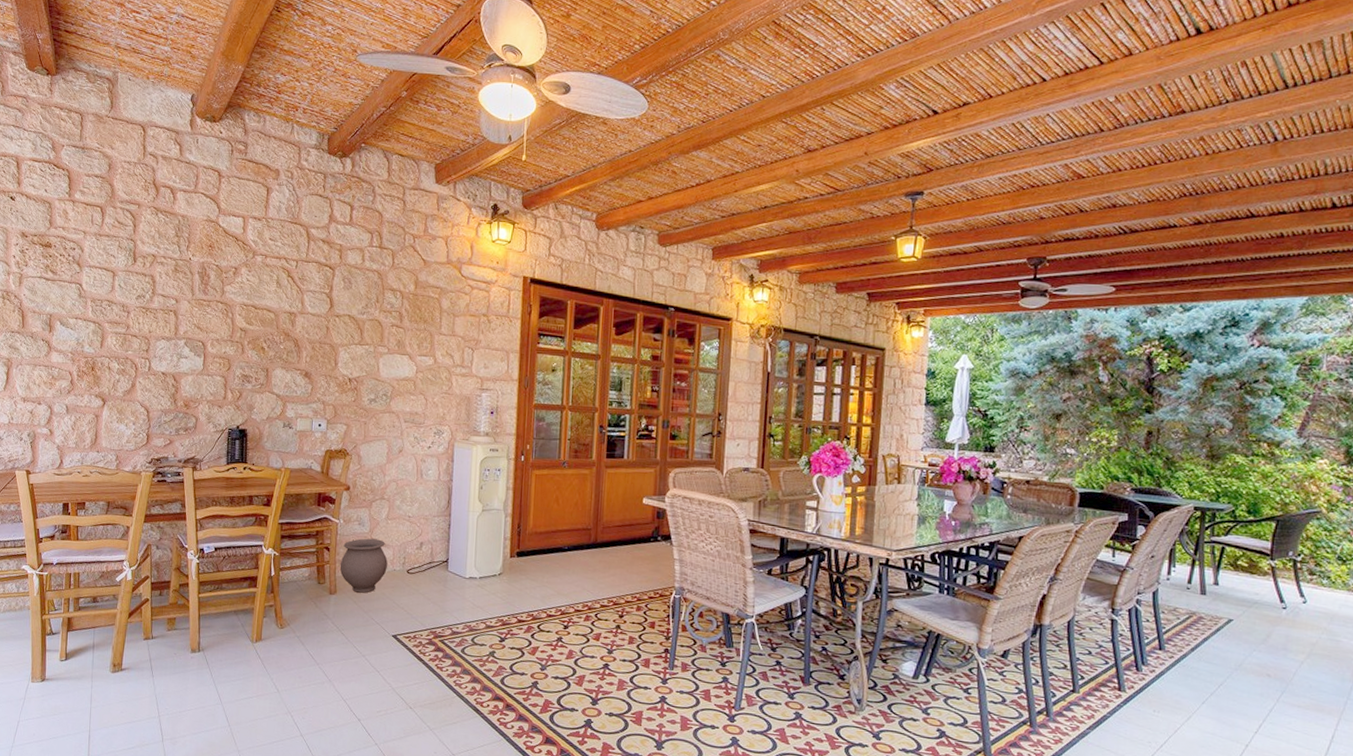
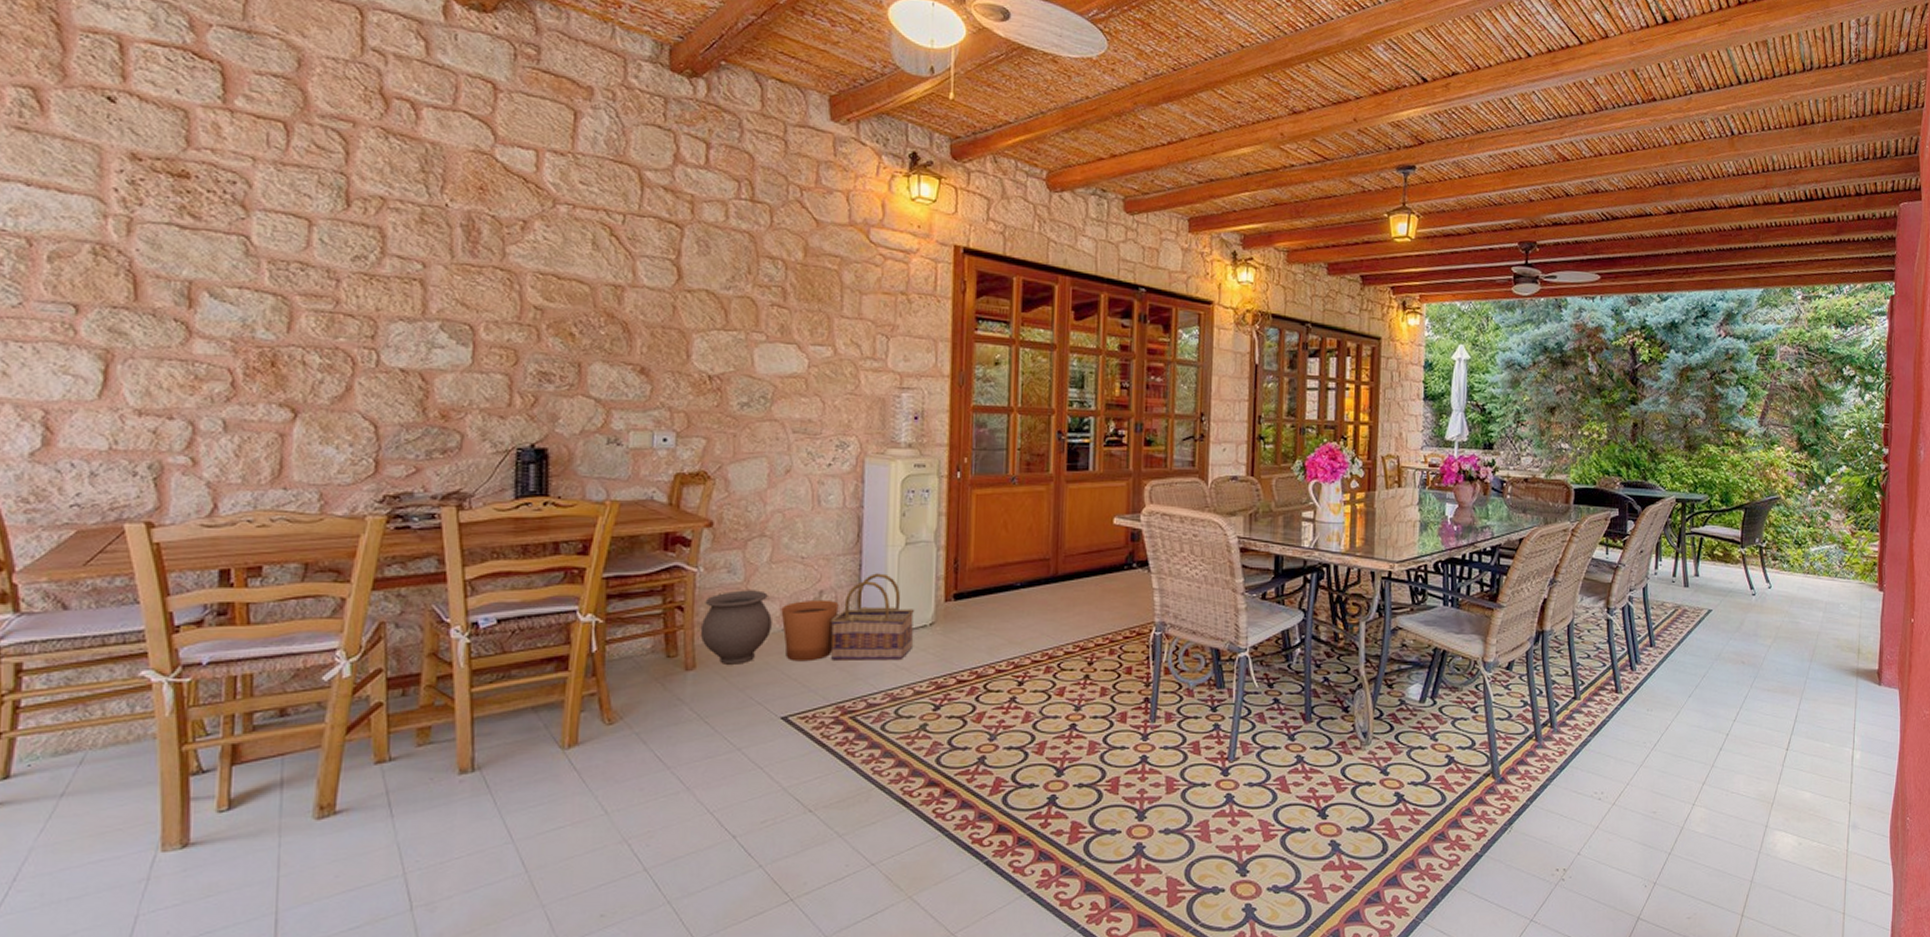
planter: none [393,549,434,595] -> present [781,599,839,662]
basket: none [427,532,487,601] -> present [830,573,914,661]

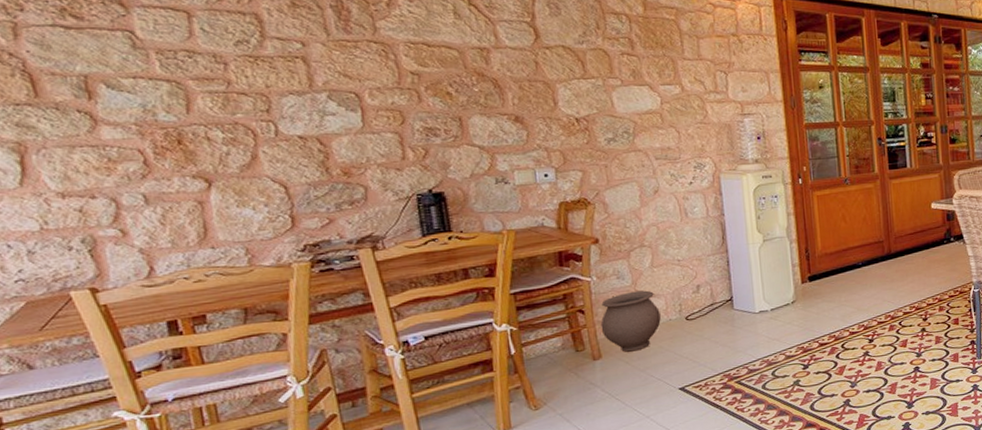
planter: present [781,599,839,662] -> none [666,292,715,344]
basket: present [830,573,914,661] -> none [709,266,780,339]

